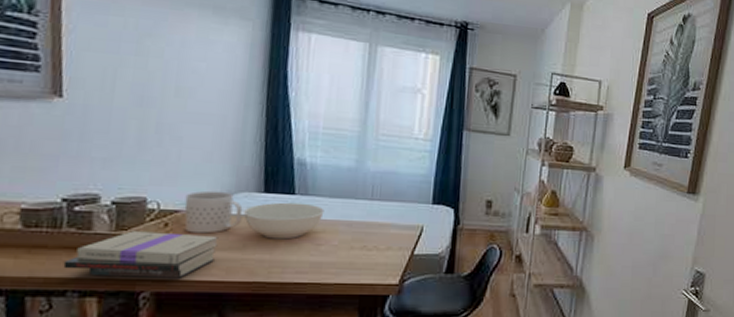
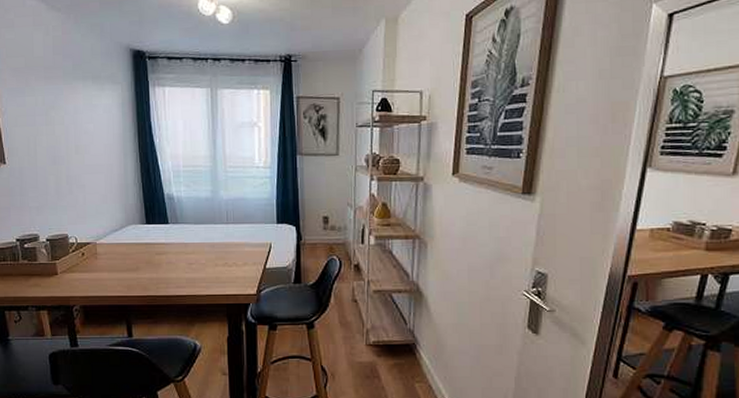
books: present [63,231,219,278] -> none [23,260,119,295]
mug: present [184,190,243,234] -> none [93,225,133,260]
bowl: present [244,202,324,240] -> none [134,230,192,261]

